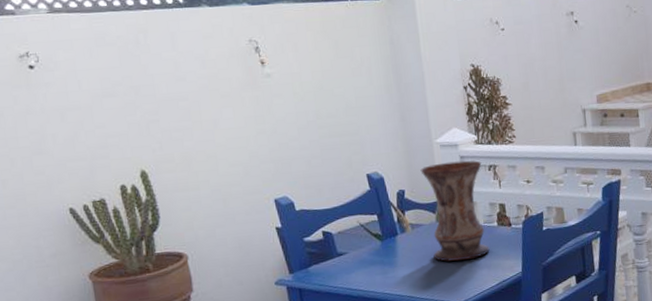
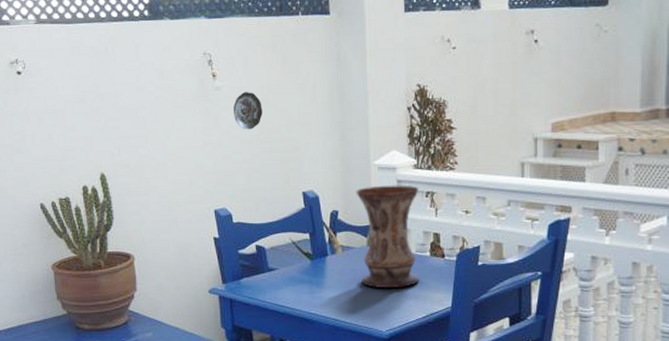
decorative plate: none [286,78,318,116] -> present [234,92,263,130]

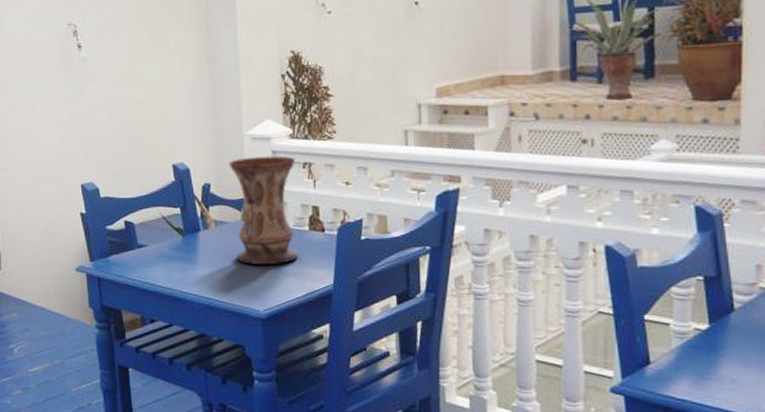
decorative plate: present [234,92,263,130] -> none [100,62,130,101]

